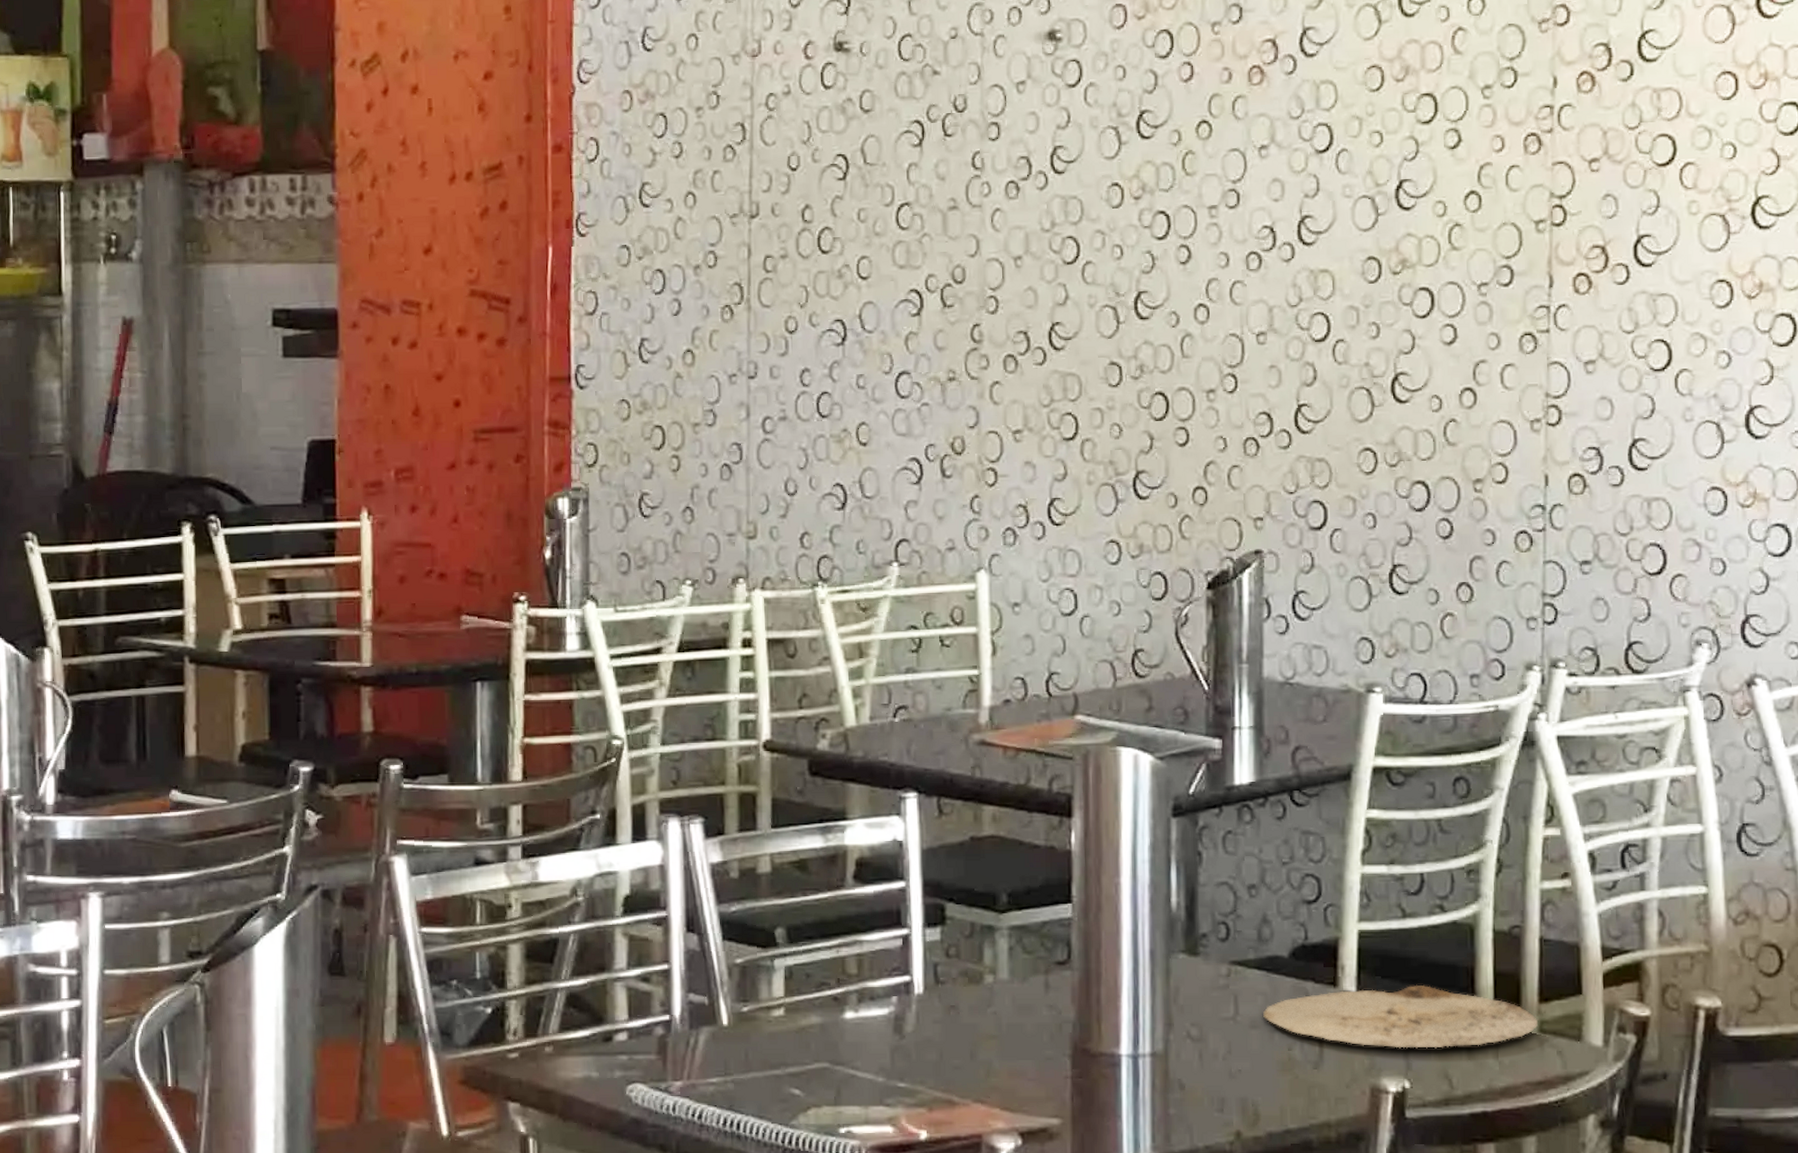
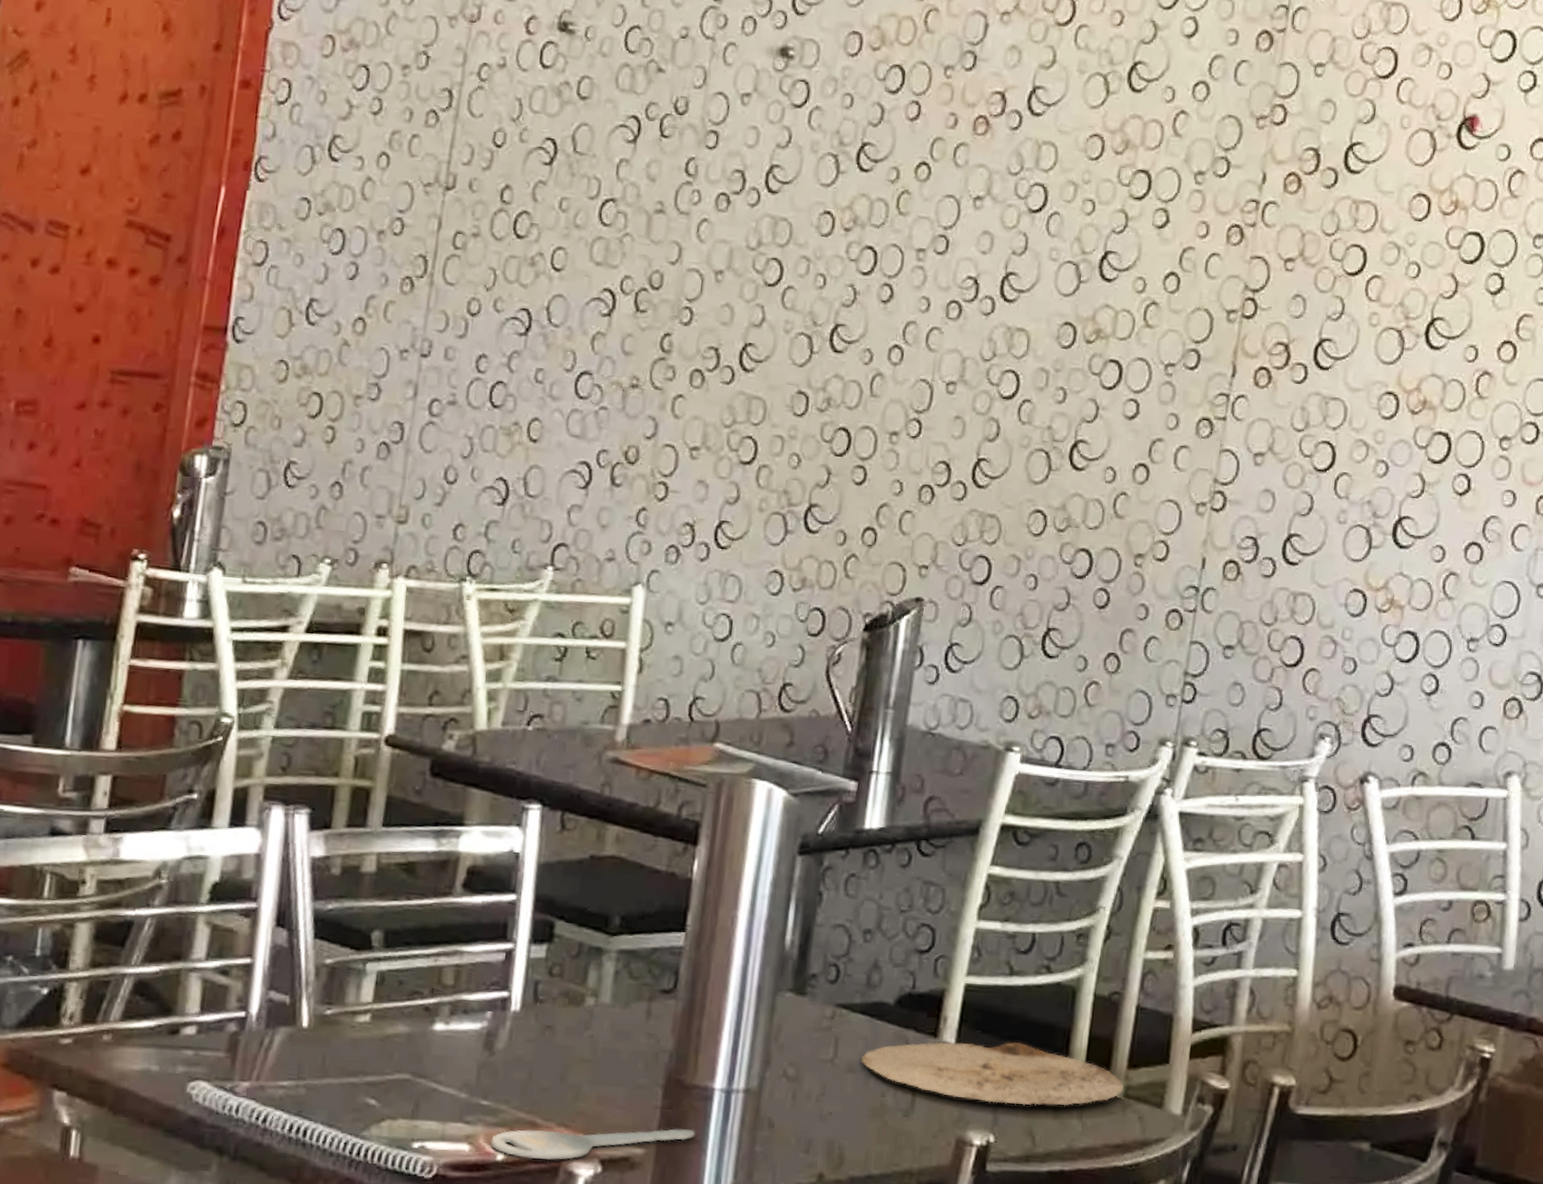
key: none [912,1097,1108,1137] -> present [490,1128,696,1161]

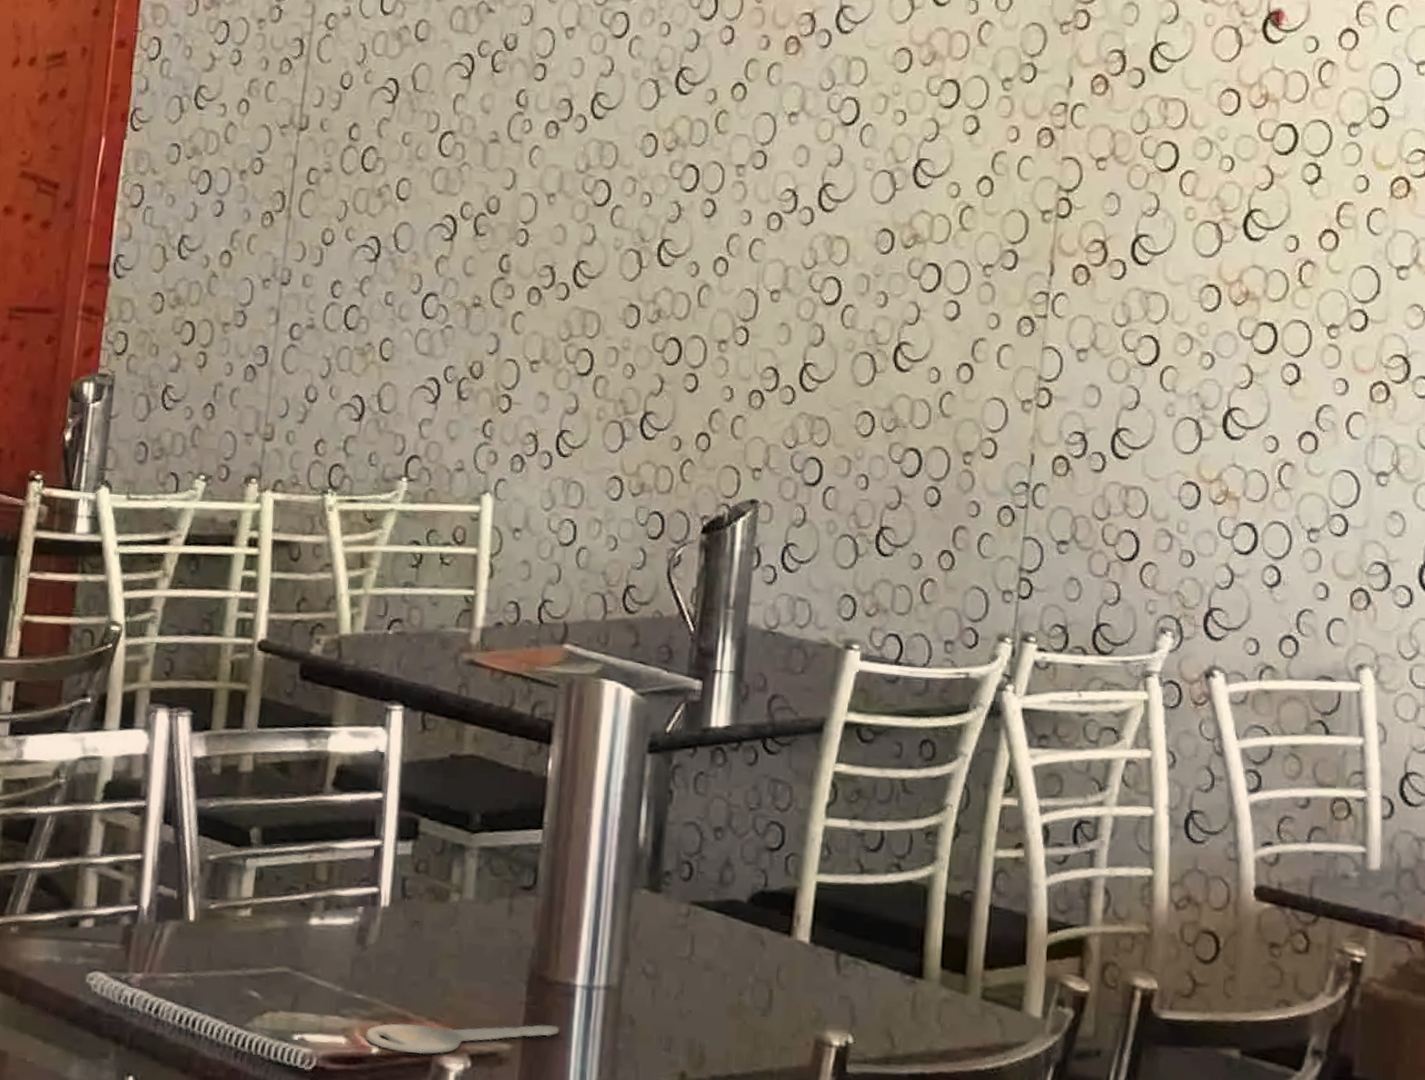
plate: present [861,1041,1124,1106] -> none [718,940,981,1007]

